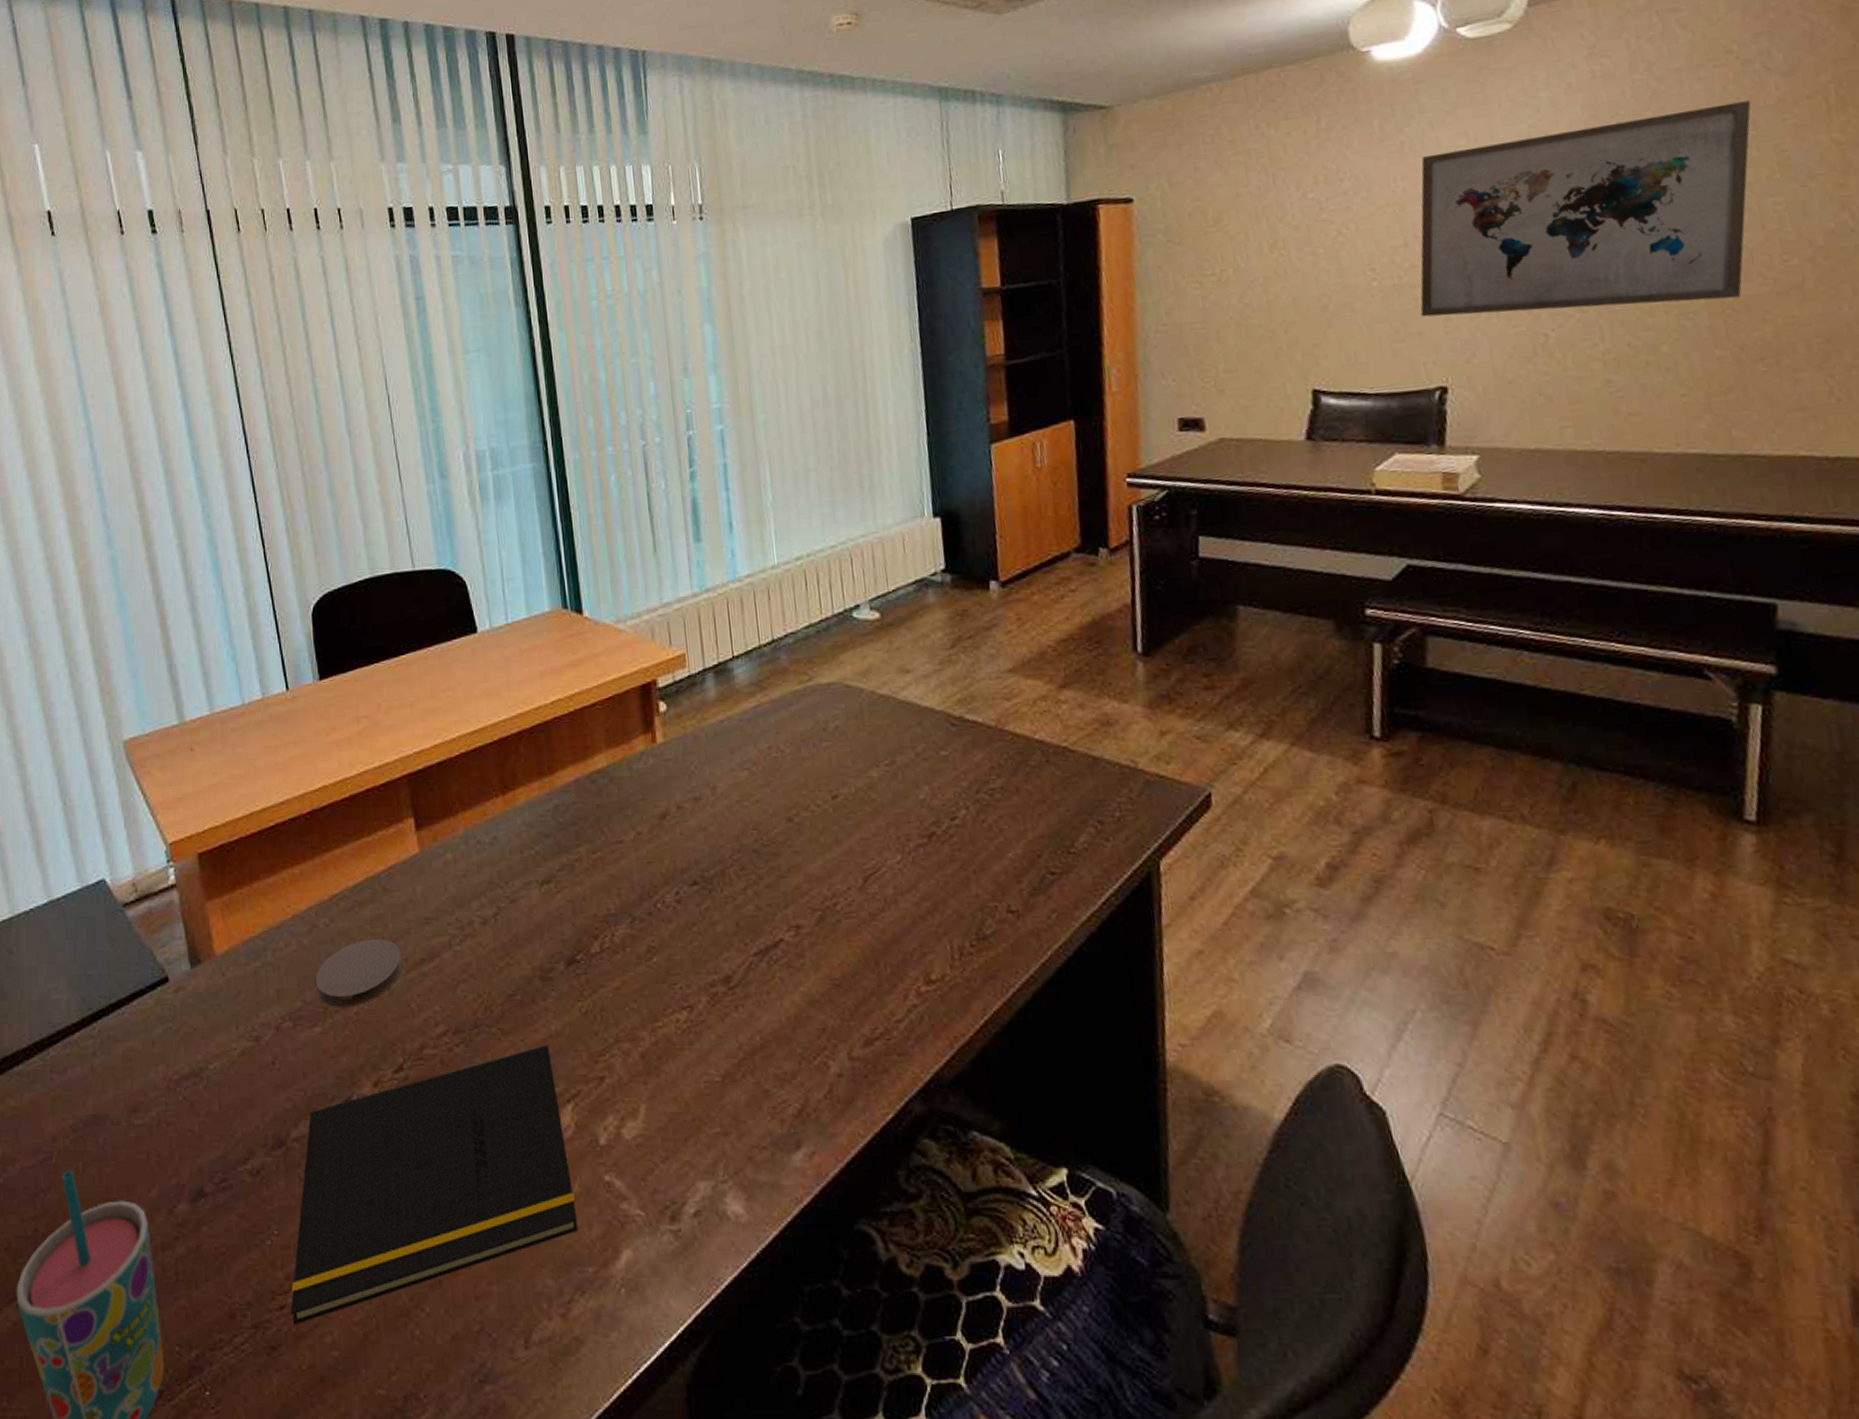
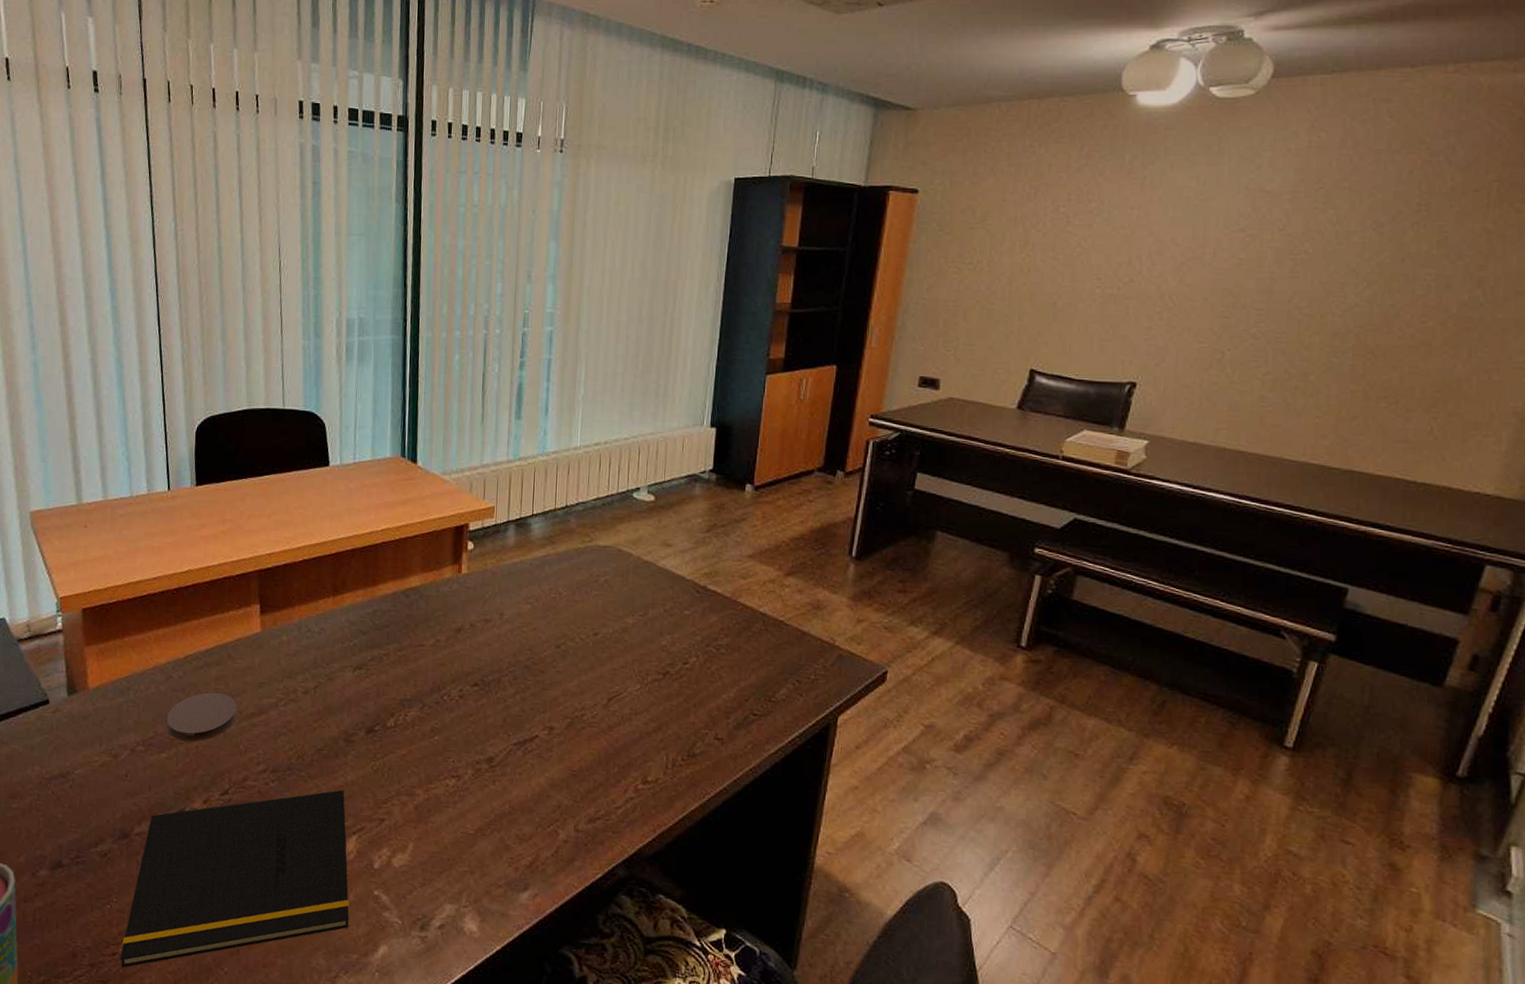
wall art: present [1420,101,1751,317] -> none [1129,185,1429,346]

